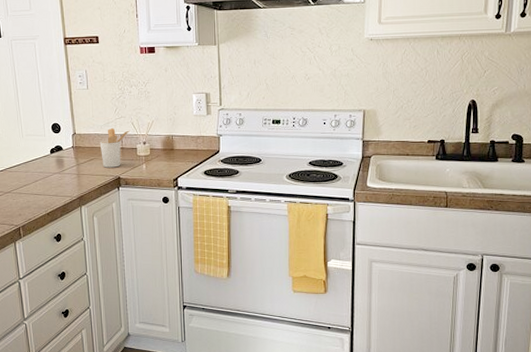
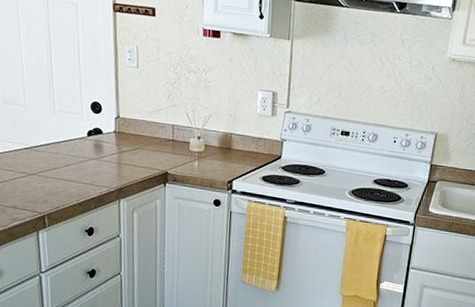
utensil holder: present [99,128,130,168] -> none [147,116,184,161]

